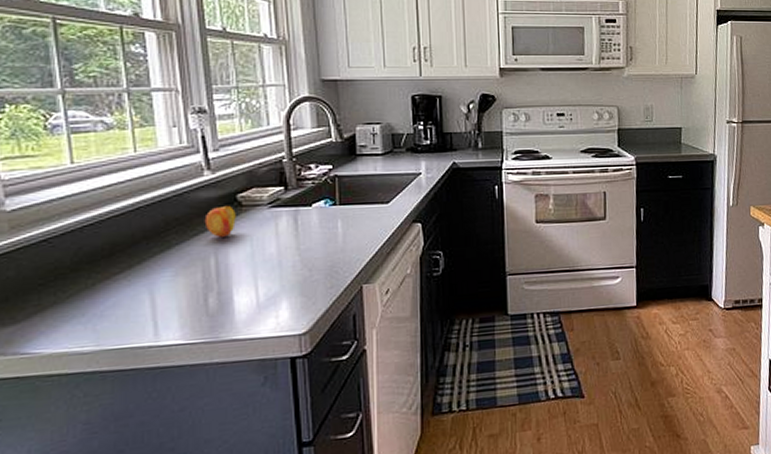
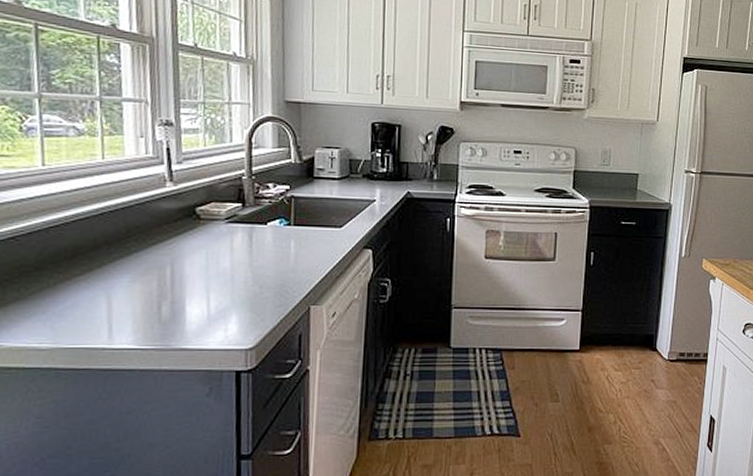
fruit: present [204,205,236,237] -> none [163,217,194,248]

